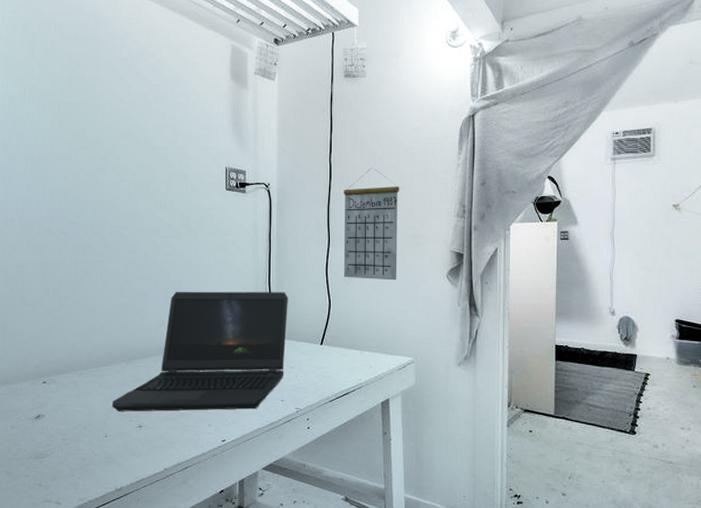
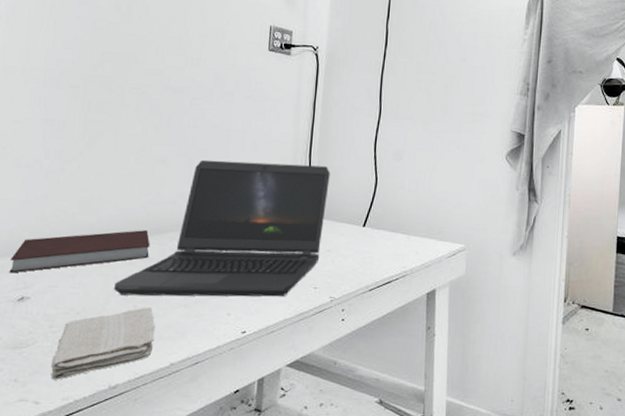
notebook: none [26,355,139,396] -> present [9,230,150,273]
washcloth: none [66,421,149,484] -> present [50,307,156,380]
calendar: present [343,167,400,281] -> none [393,36,461,160]

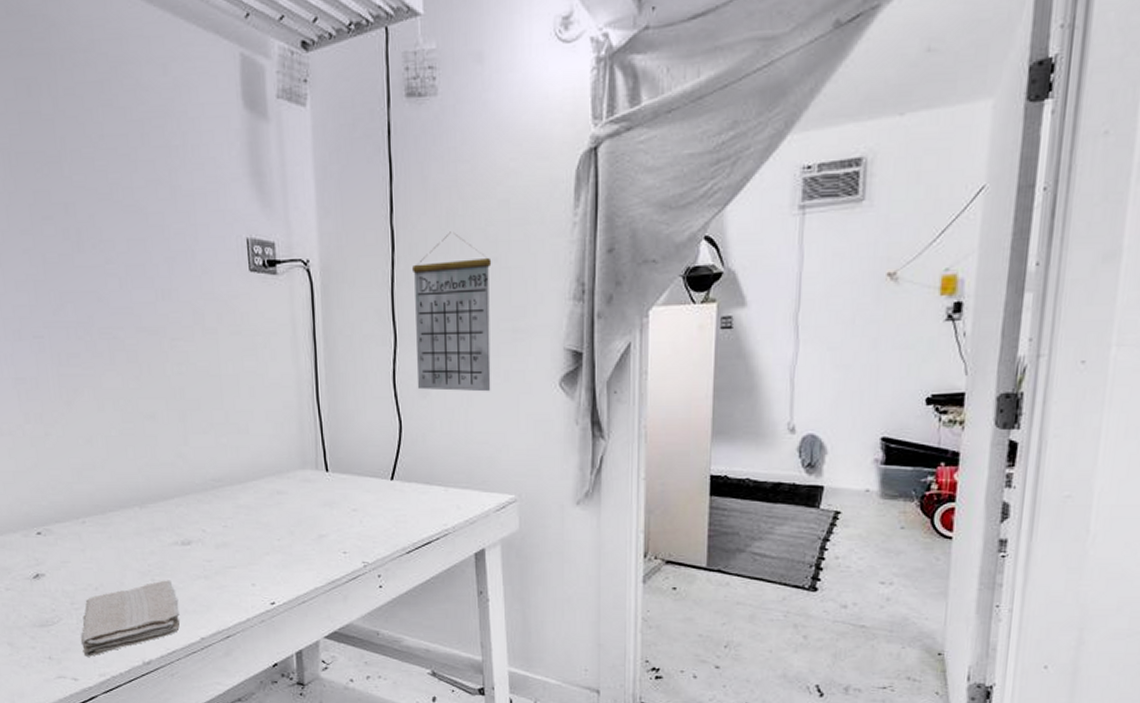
notebook: present [9,230,150,273] -> none [16,497,158,550]
laptop computer: present [113,159,330,297] -> none [126,411,345,569]
calendar: none [393,36,461,160] -> present [412,231,492,392]

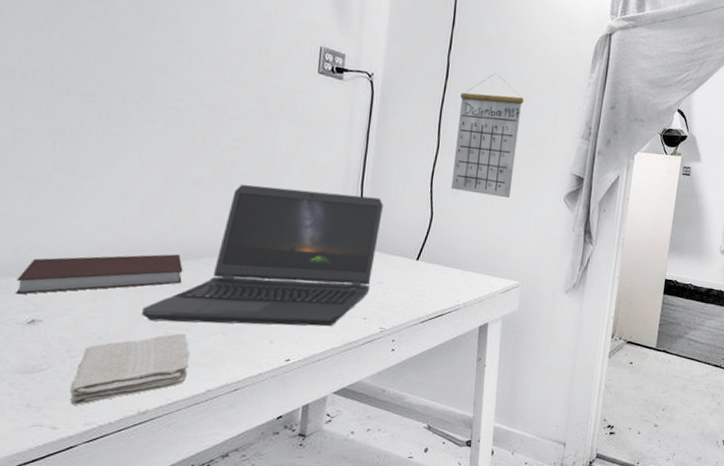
notebook: none [16,497,158,550] -> present [16,254,183,295]
laptop computer: none [126,411,345,569] -> present [141,184,383,327]

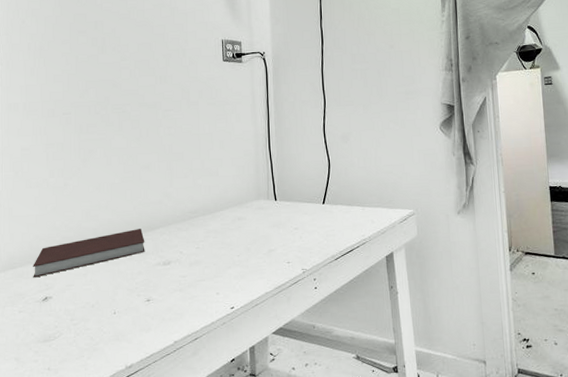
washcloth: present [69,333,190,405] -> none [76,294,158,365]
laptop computer: present [141,184,383,327] -> none [119,155,289,287]
calendar: present [450,73,524,199] -> none [336,30,393,137]

